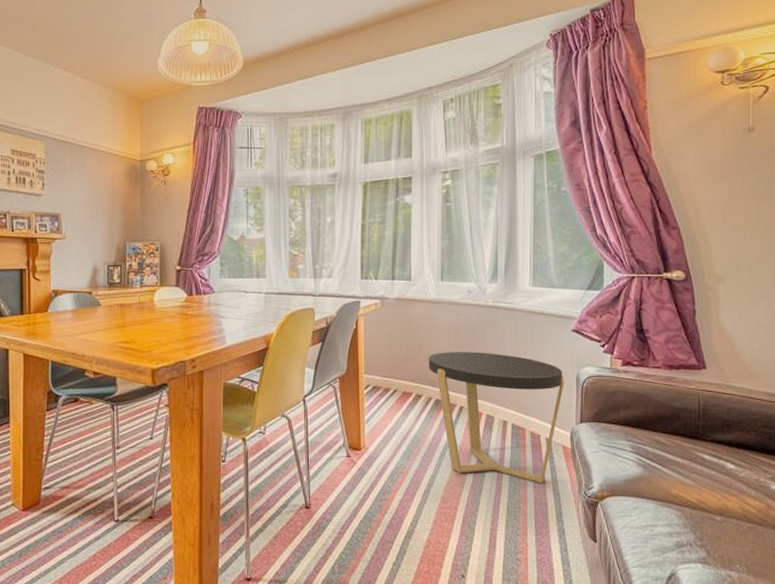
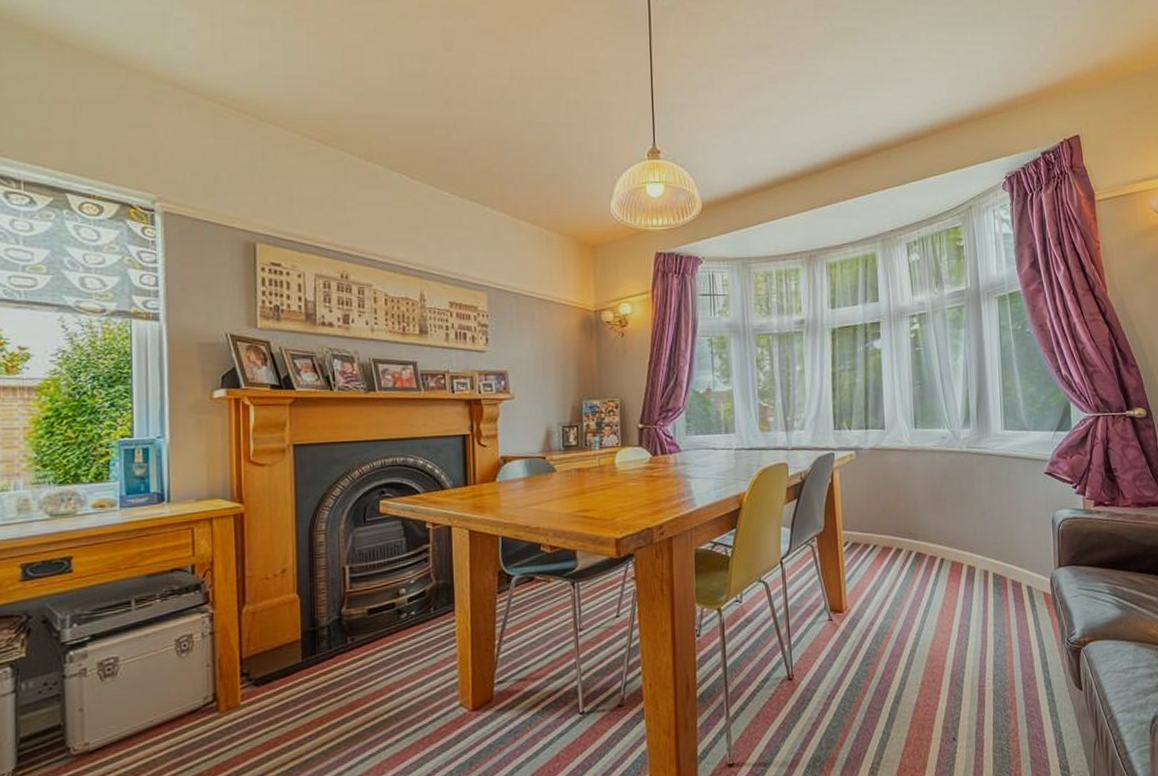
side table: present [428,352,564,484] -> none [906,500,1041,634]

